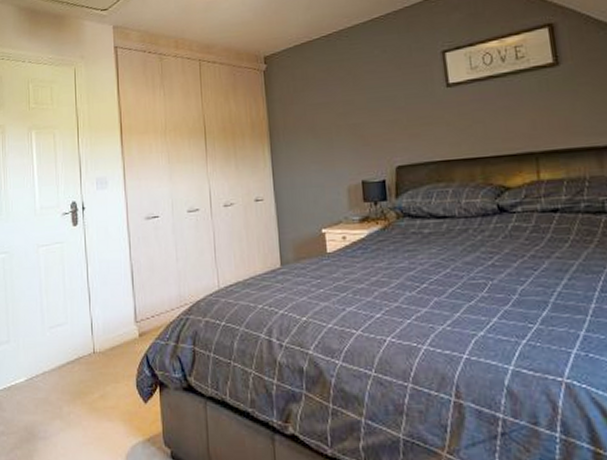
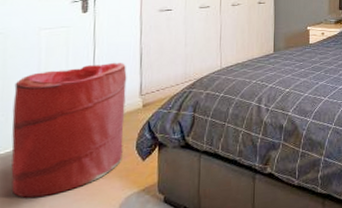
laundry hamper: none [22,281,124,436] -> present [11,62,127,199]

